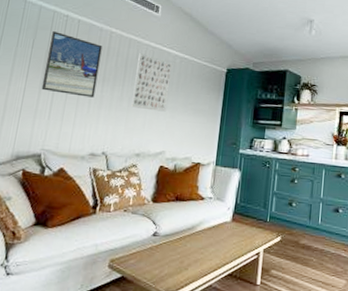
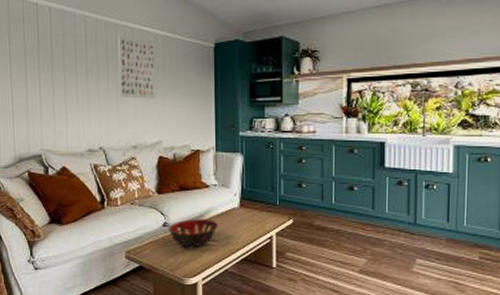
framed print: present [41,31,103,98] -> none [24,23,81,91]
decorative bowl: none [158,230,208,259] -> present [169,219,218,247]

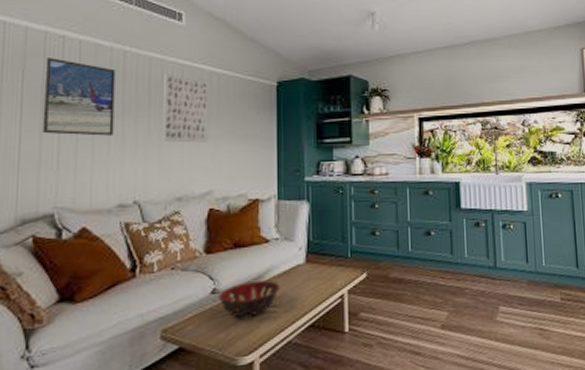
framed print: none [24,23,81,91] -> present [42,58,116,136]

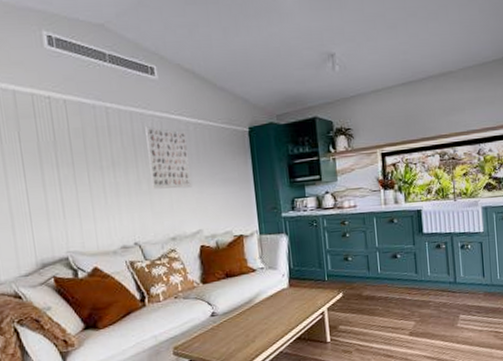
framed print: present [42,58,116,136] -> none [36,118,108,188]
decorative bowl: present [219,280,280,318] -> none [217,303,269,335]

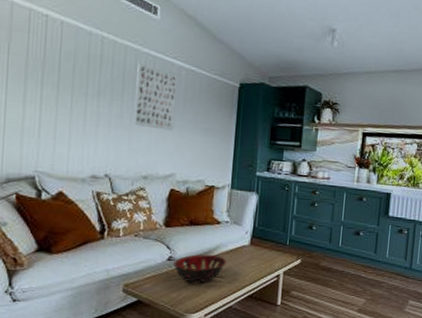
decorative bowl: none [217,303,269,335] -> present [173,254,226,283]

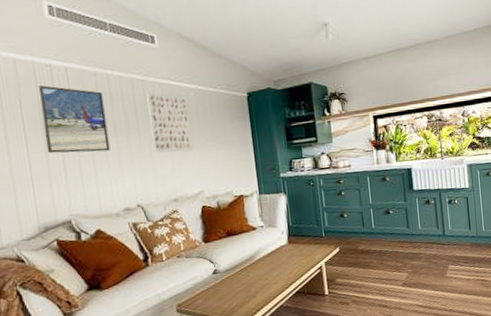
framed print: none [26,34,94,114] -> present [37,85,111,154]
decorative bowl: present [173,254,226,283] -> none [219,260,269,291]

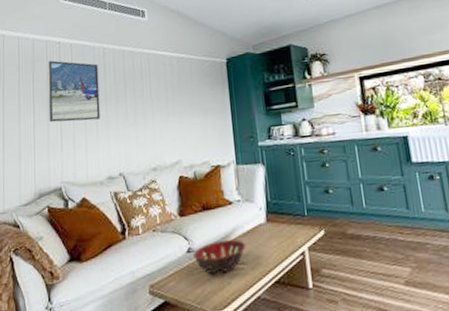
wall art: present [146,93,194,153] -> none [135,62,174,121]
decorative bowl: none [219,260,269,291] -> present [193,239,246,275]

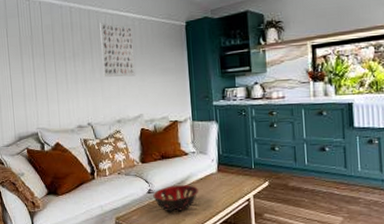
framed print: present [48,60,100,123] -> none [19,17,70,75]
wall art: none [135,62,174,121] -> present [100,22,136,77]

